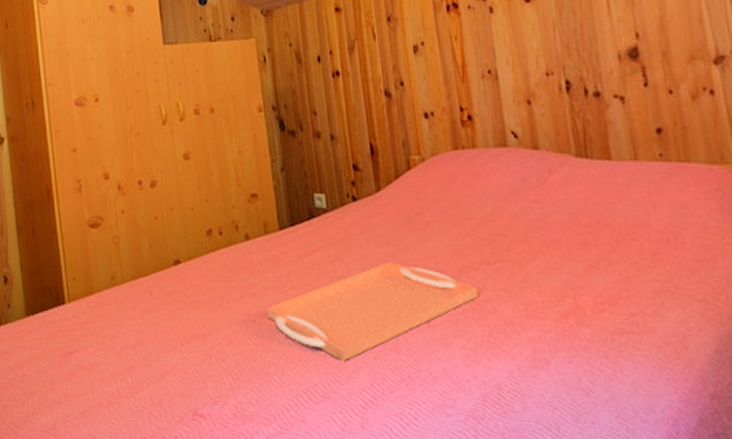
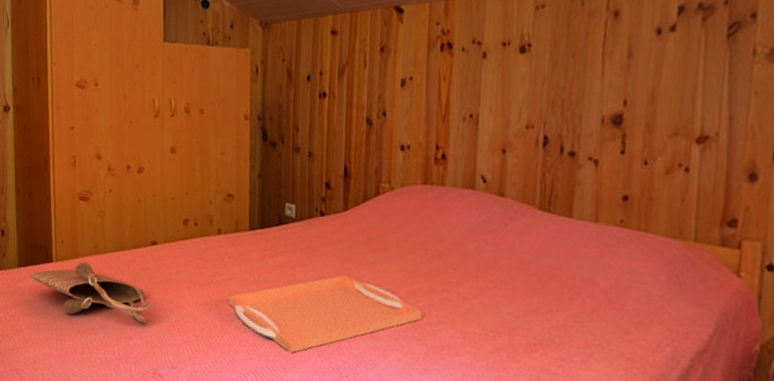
tote bag: none [40,297,180,362] -> present [29,261,150,324]

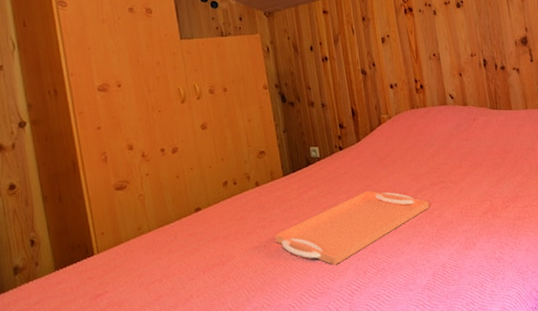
tote bag: present [29,261,150,324] -> none [69,244,202,300]

